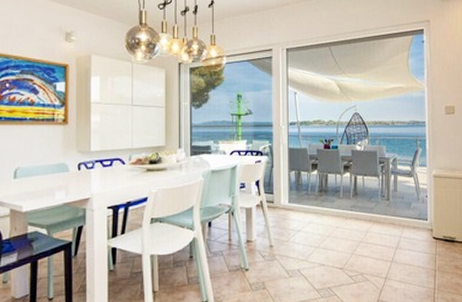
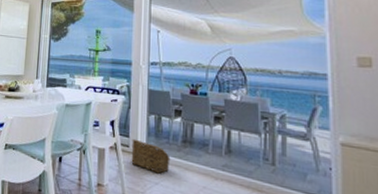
basket: none [276,194,310,222] -> present [131,138,171,174]

